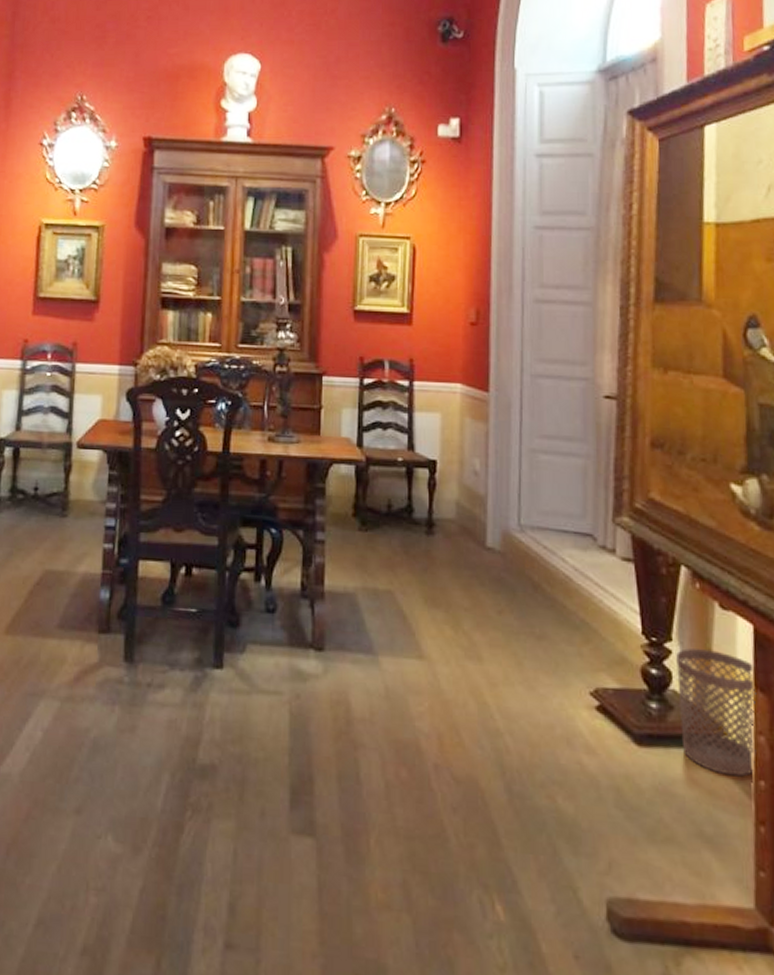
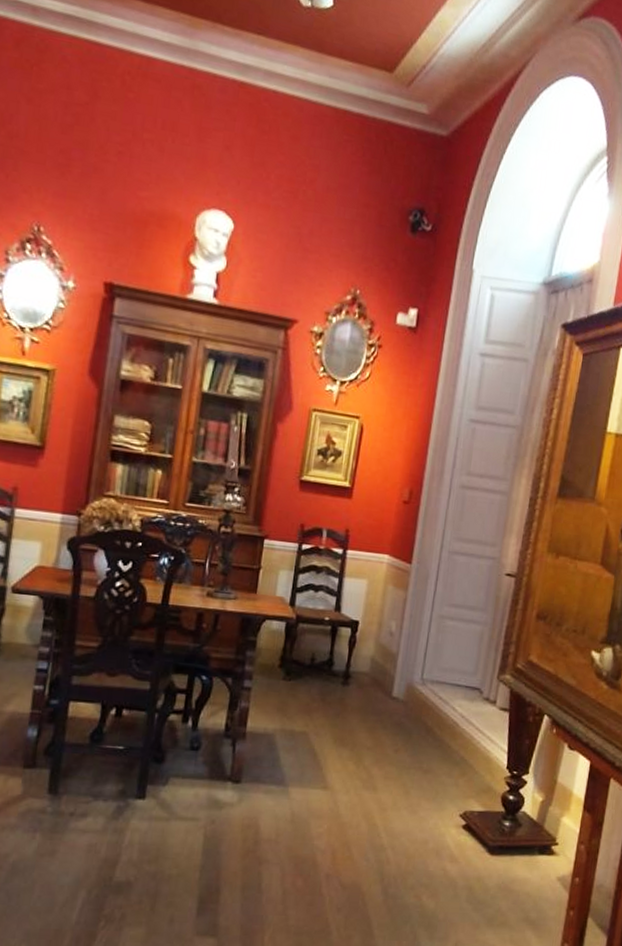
wastebasket: present [676,648,757,777] -> none [524,780,587,876]

